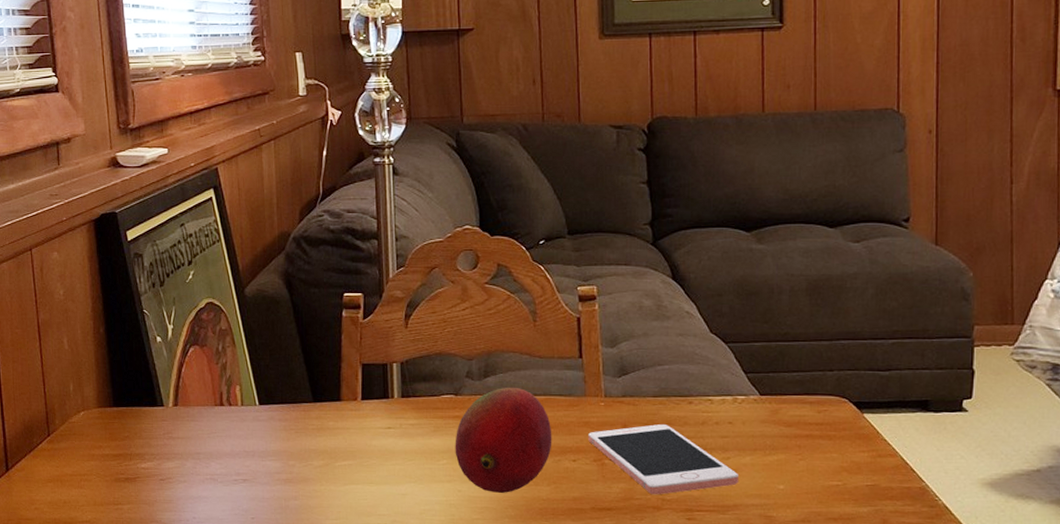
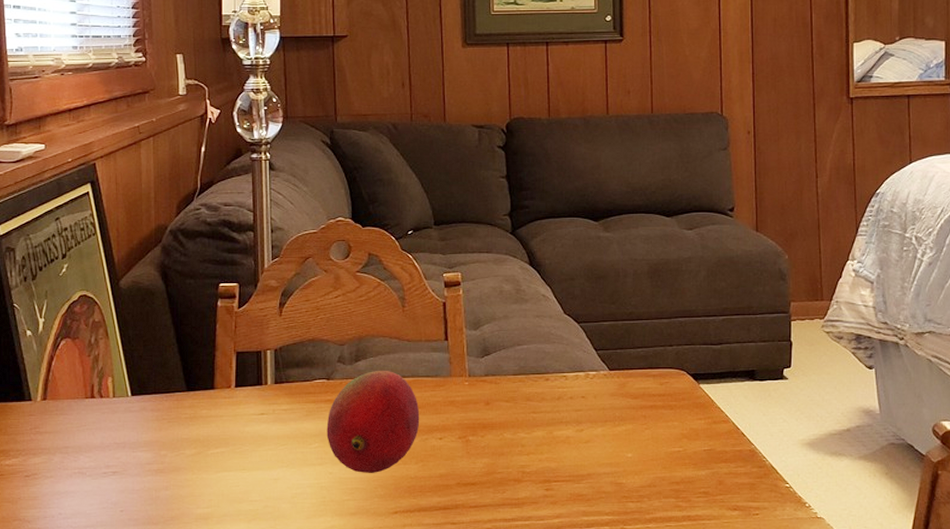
cell phone: present [588,424,739,495] -> none [454,401,592,468]

